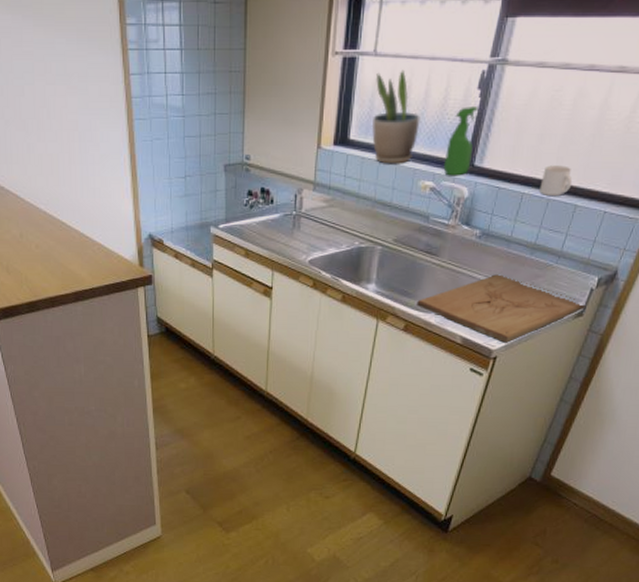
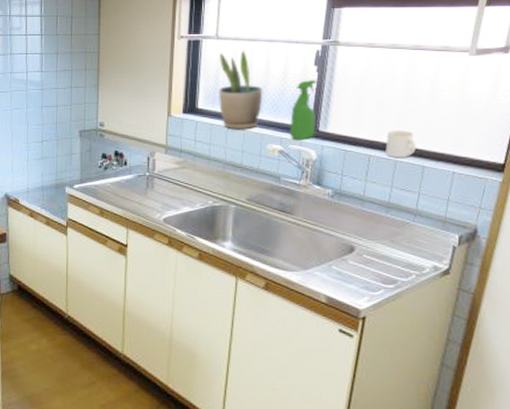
cutting board: present [416,274,587,343] -> none [274,232,452,302]

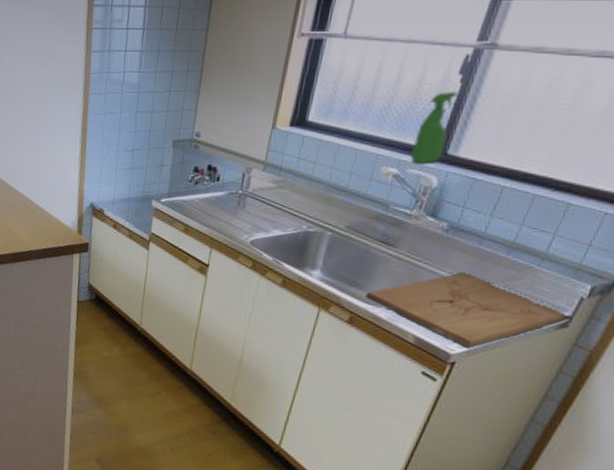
potted plant: present [217,50,263,130] -> none [332,52,389,149]
cutting board: none [274,232,452,302] -> present [364,272,574,349]
cup: present [385,130,417,159] -> none [524,158,567,193]

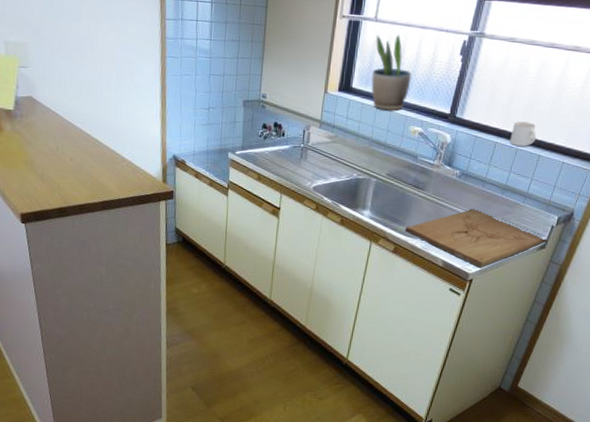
potted plant: none [332,52,389,149] -> present [371,34,412,111]
spray bottle: present [410,92,458,164] -> none [430,68,460,125]
cup: none [524,158,567,193] -> present [510,121,537,147]

